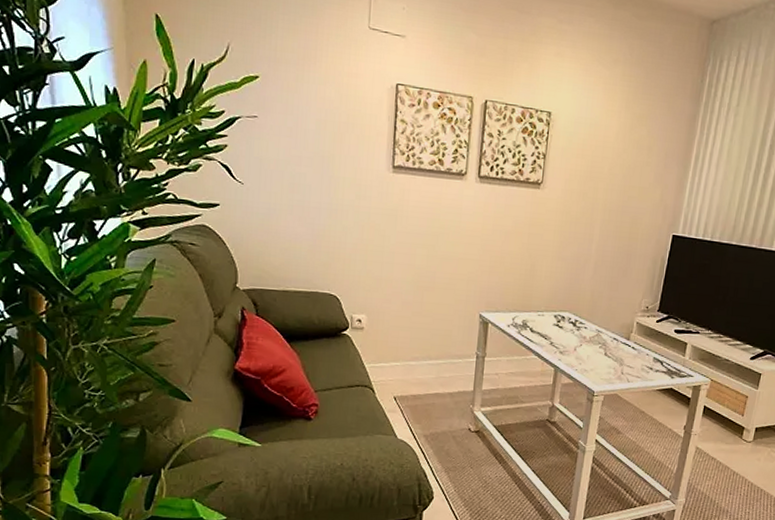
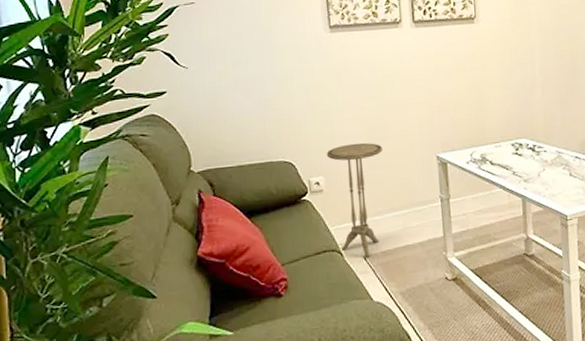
side table: none [371,287,428,399] -> present [326,142,382,259]

